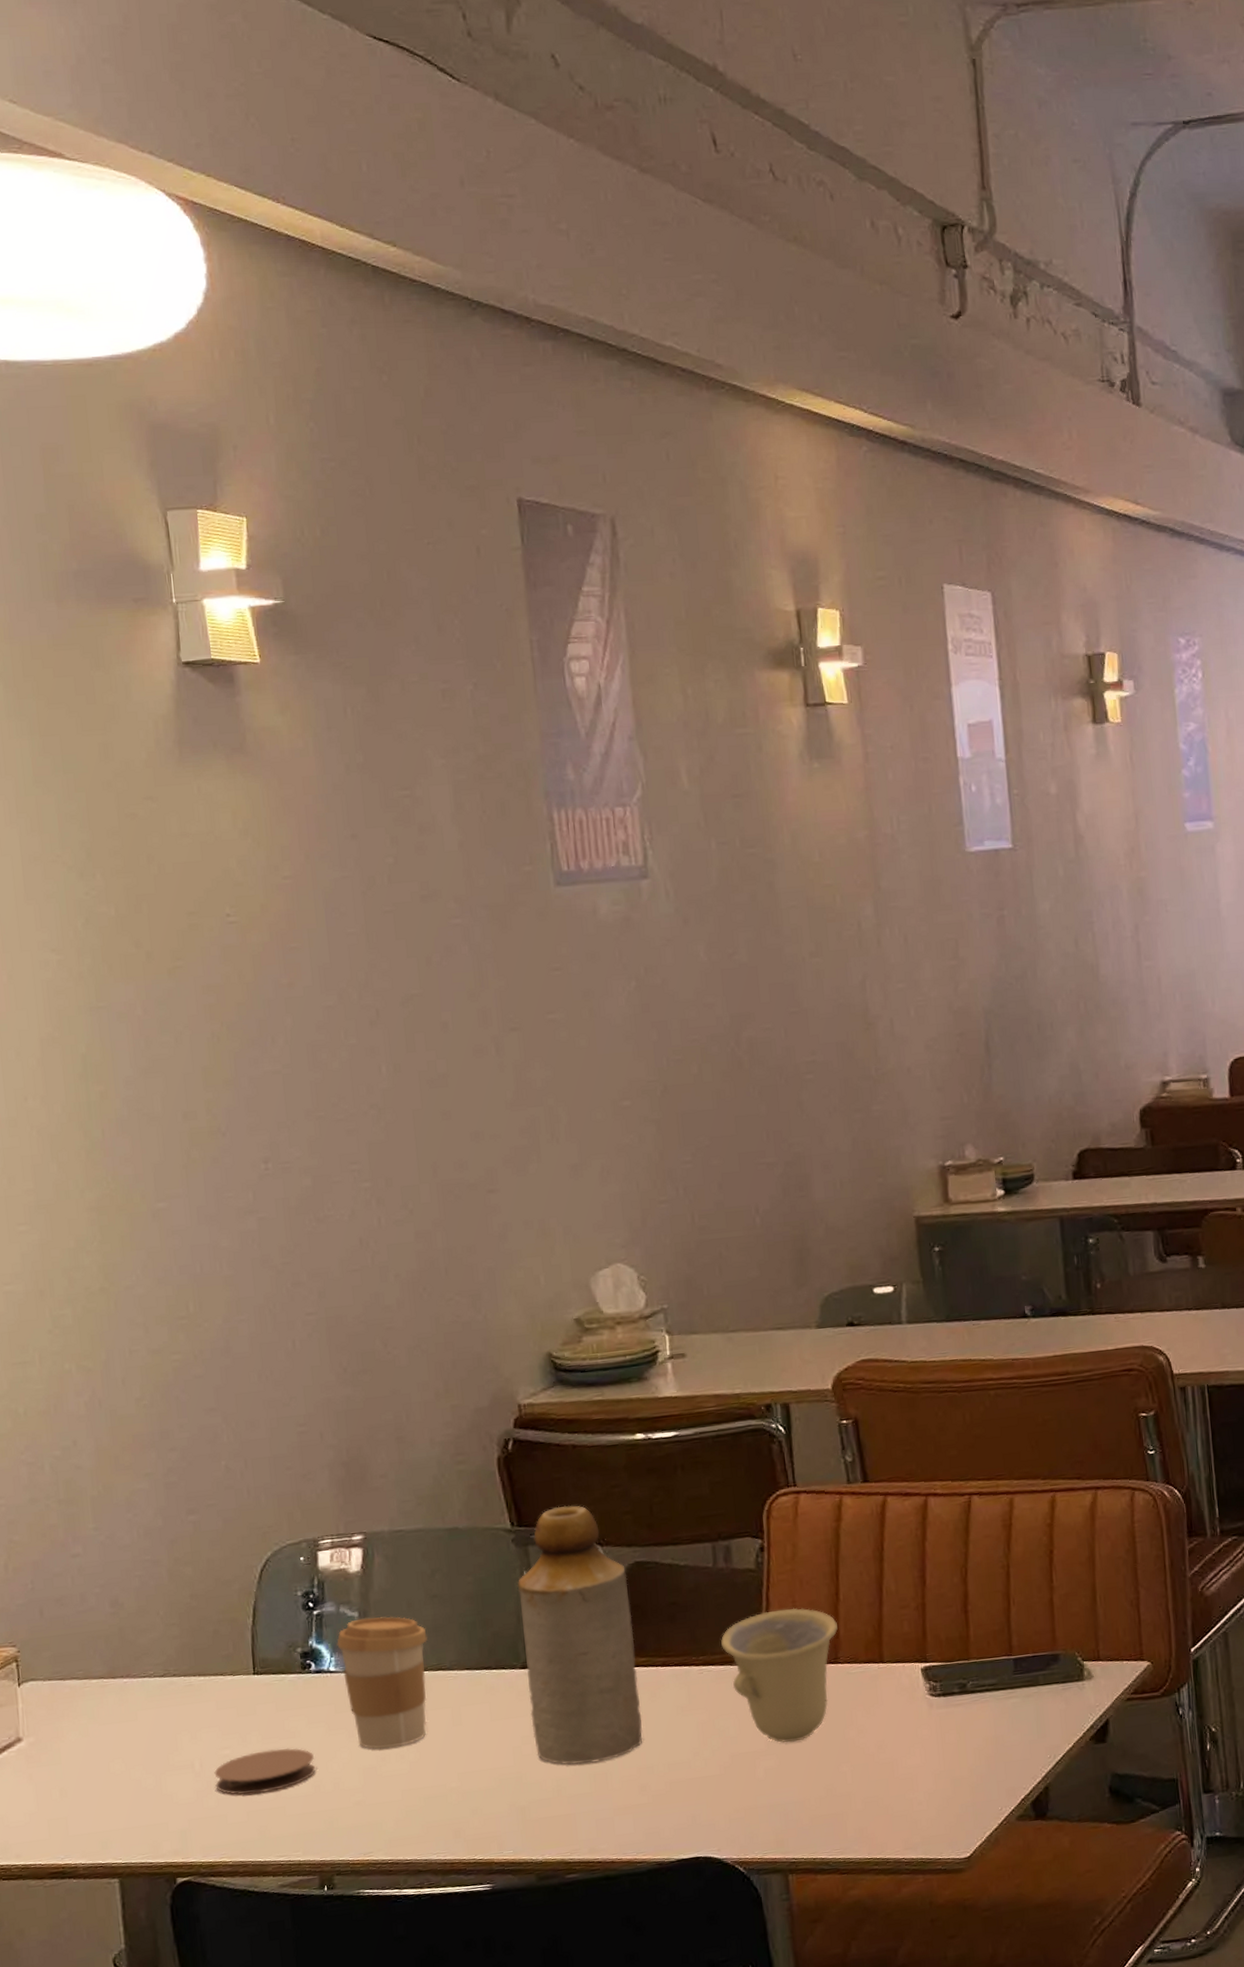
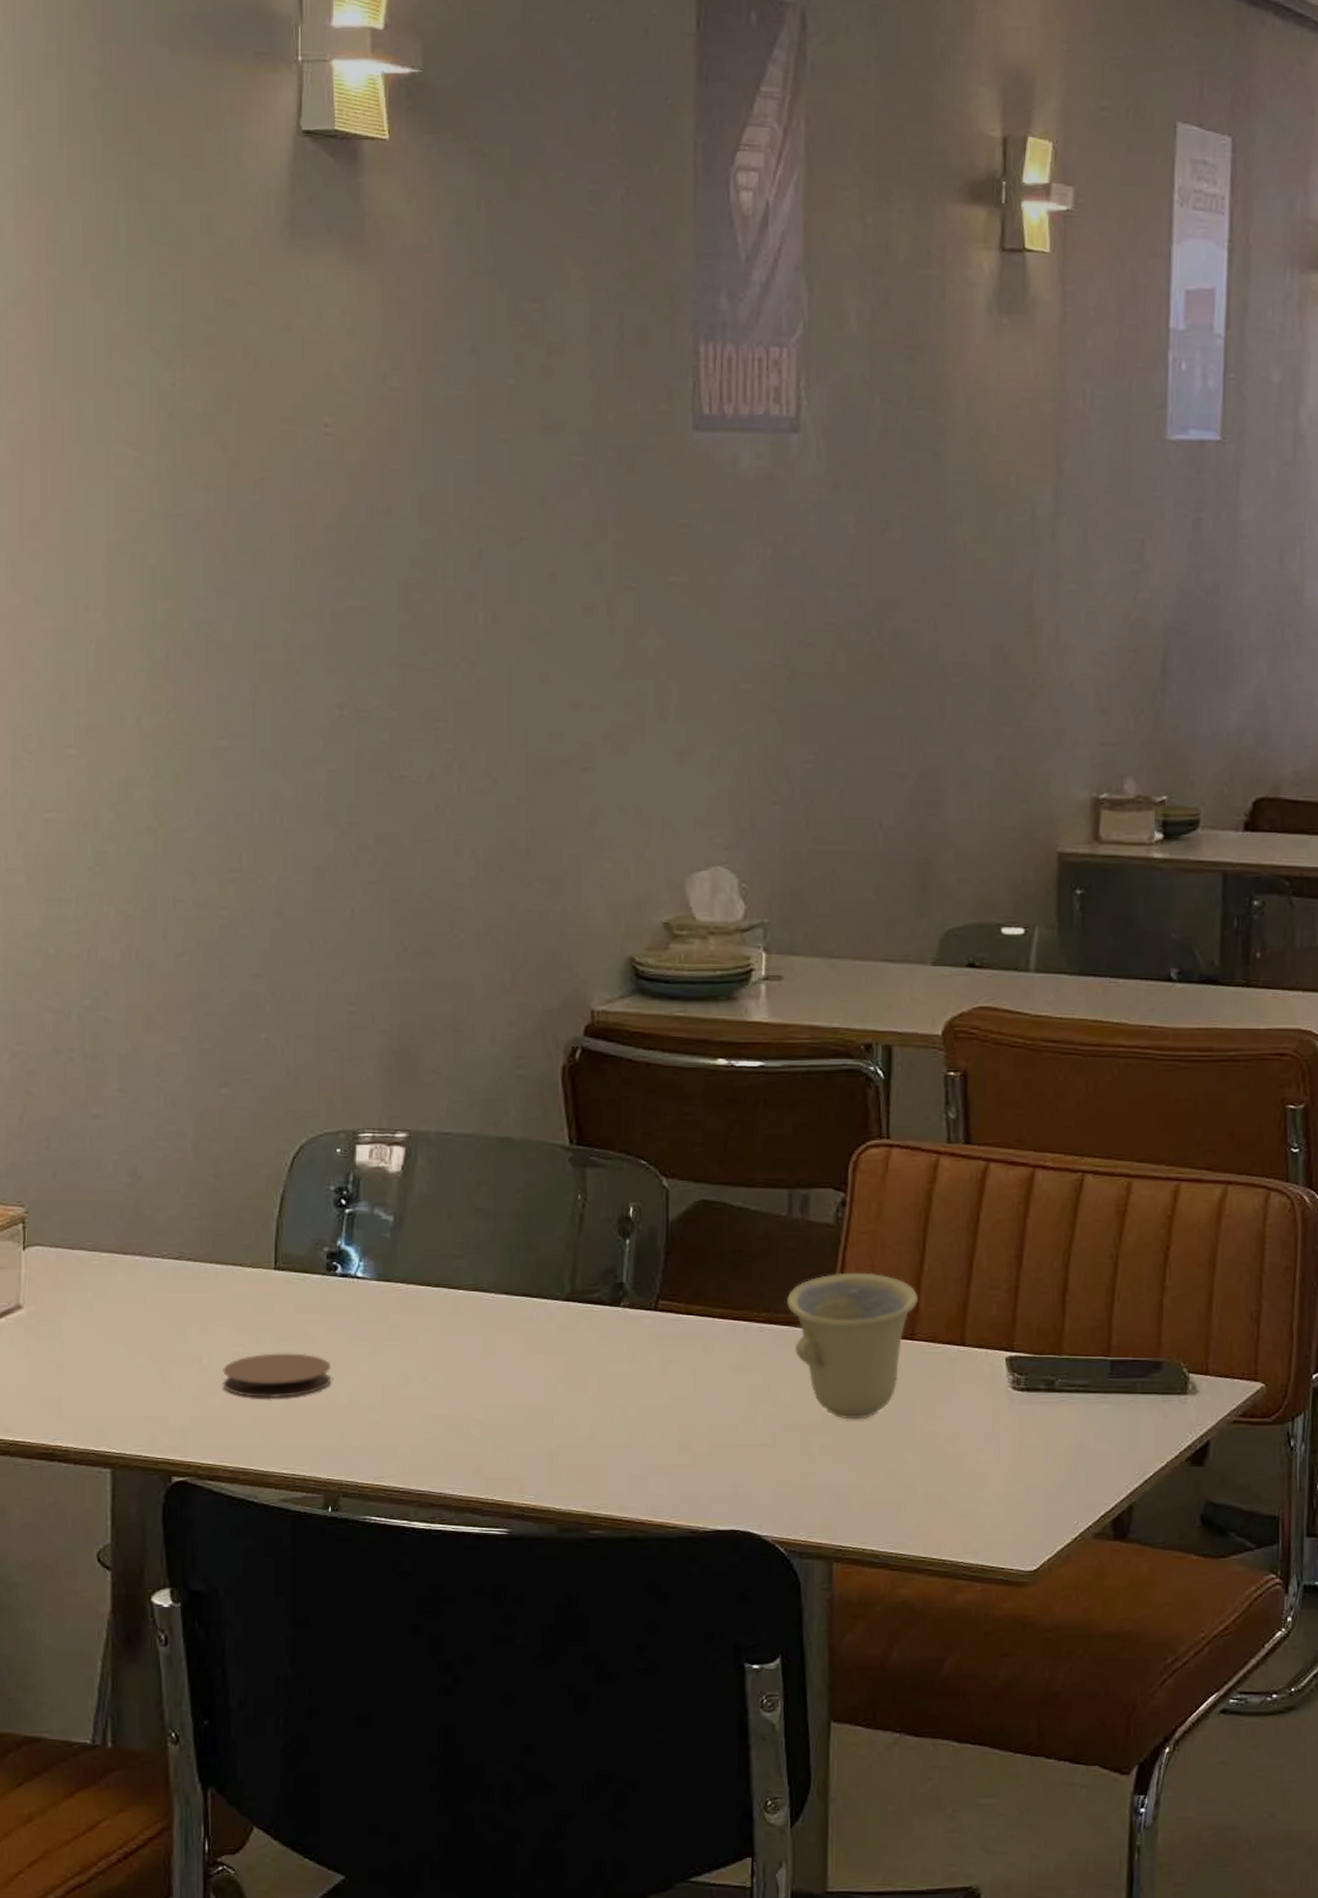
coffee cup: present [337,1616,427,1749] -> none [367,1224,466,1368]
bottle: present [517,1505,643,1765] -> none [569,1128,692,1413]

